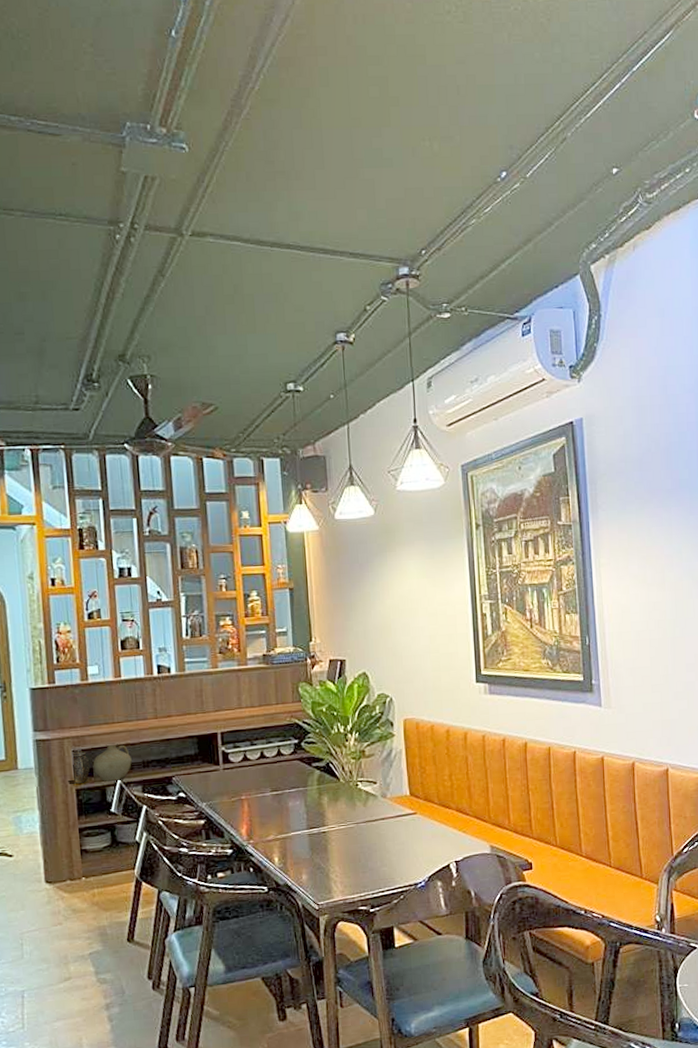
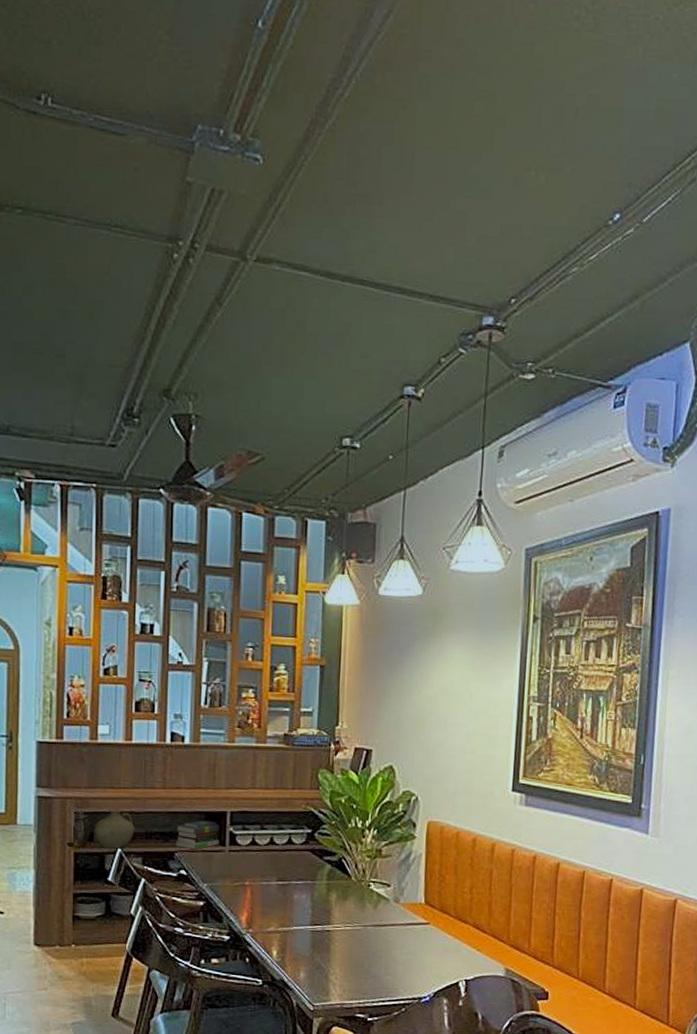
books: none [172,743,213,772] -> present [176,820,220,850]

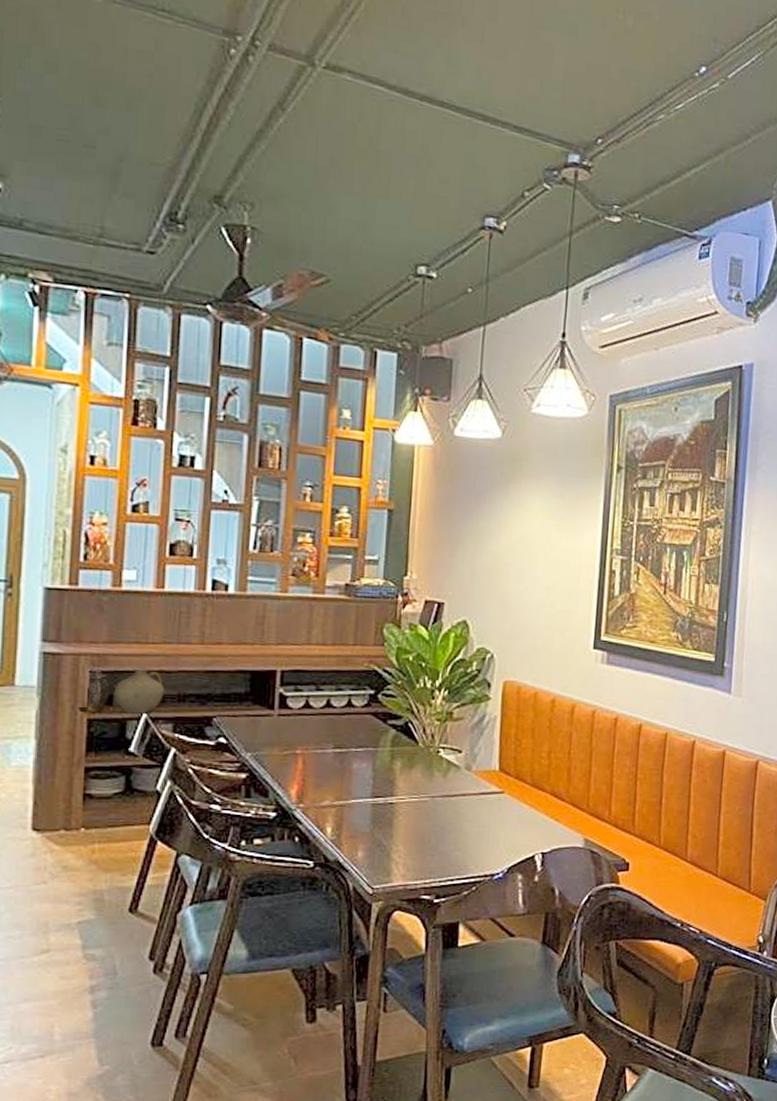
books: present [176,820,220,850] -> none [215,680,268,714]

